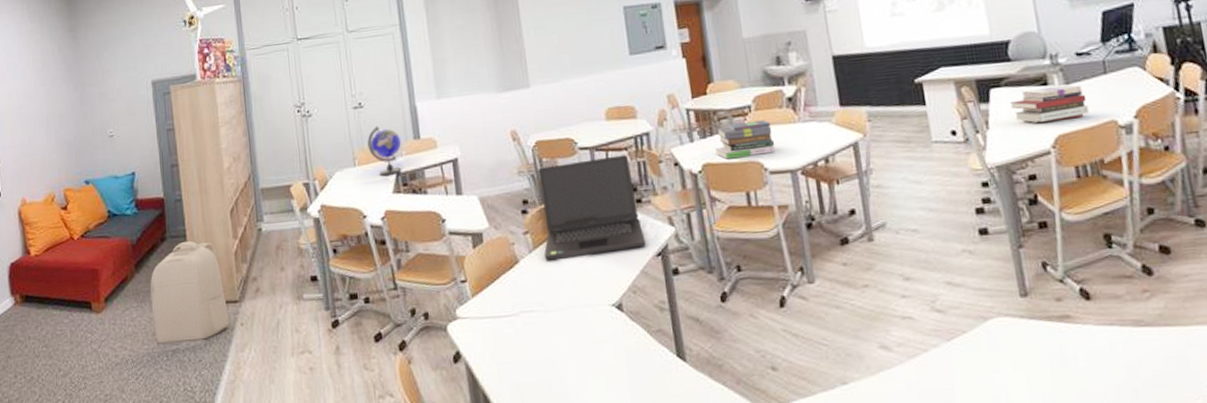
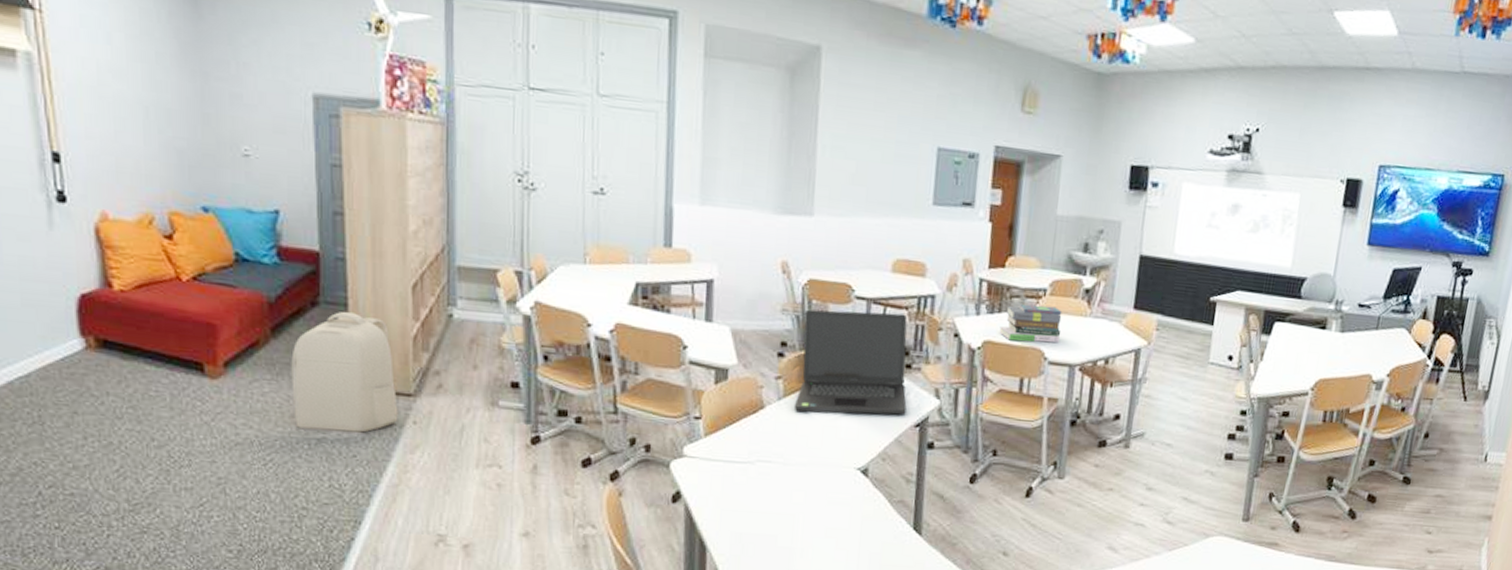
globe: present [367,125,402,177] -> none [605,220,648,285]
books: present [1010,84,1089,124] -> none [1287,330,1354,367]

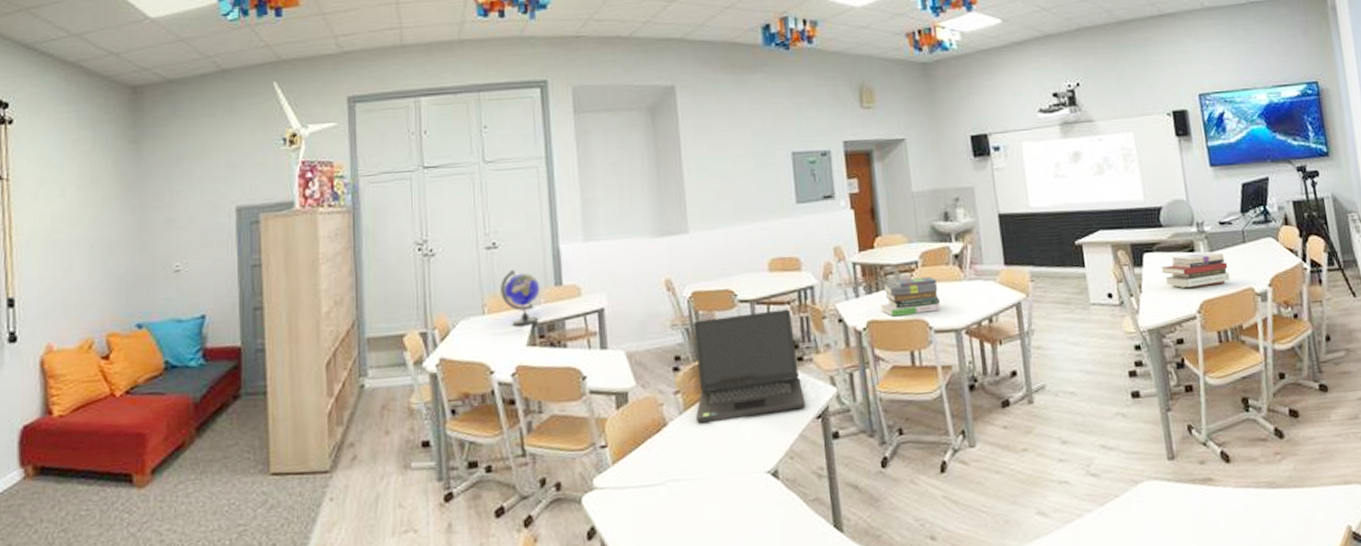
backpack: present [291,312,398,433] -> none [214,399,316,526]
globe: none [605,220,648,285] -> present [500,269,541,328]
books: none [1287,330,1354,367] -> present [1161,252,1230,289]

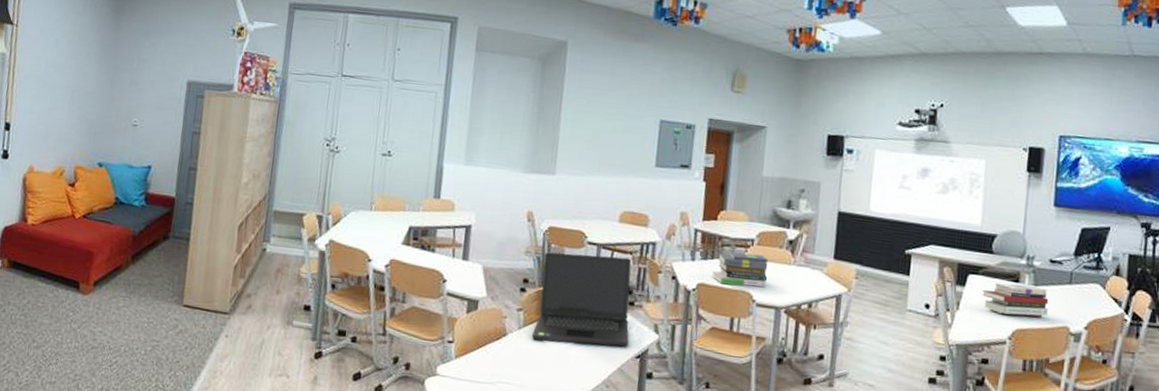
globe: present [500,269,541,328] -> none [387,176,422,228]

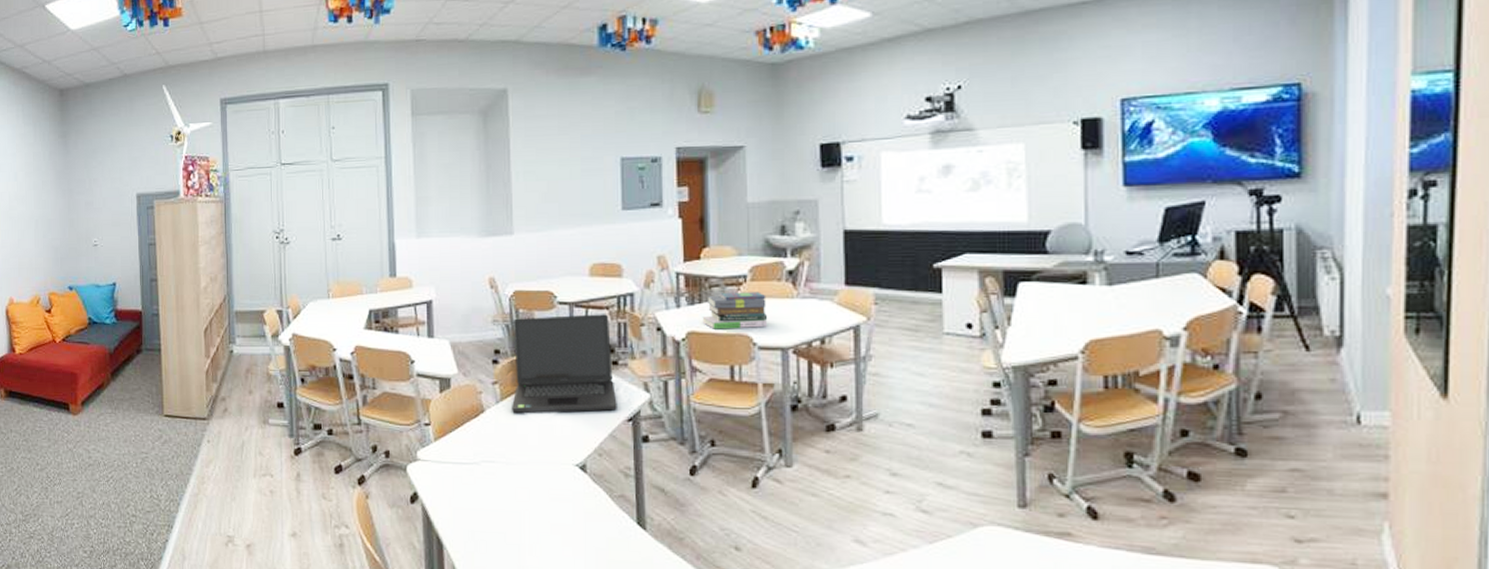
books: present [982,282,1049,318] -> none [1039,286,1130,325]

